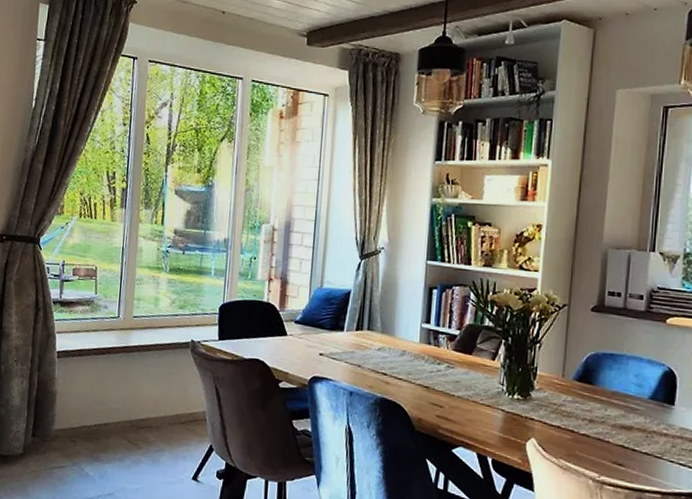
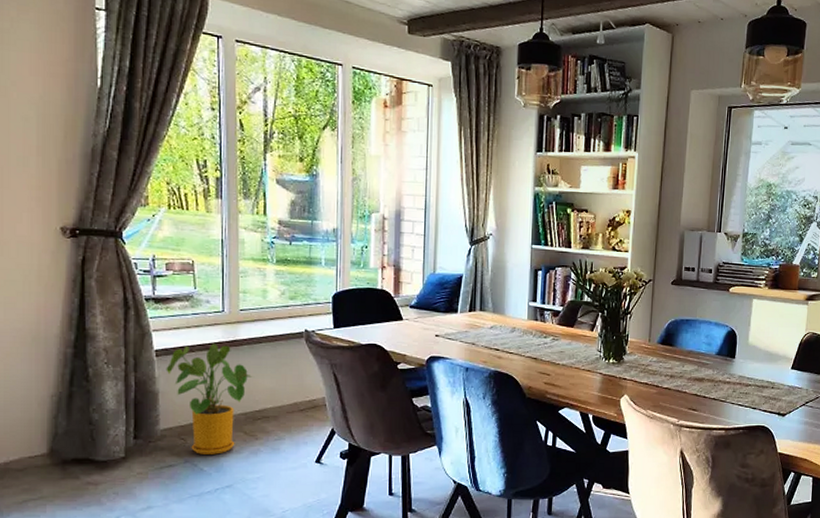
house plant: none [64,348,141,461] -> present [166,343,253,455]

